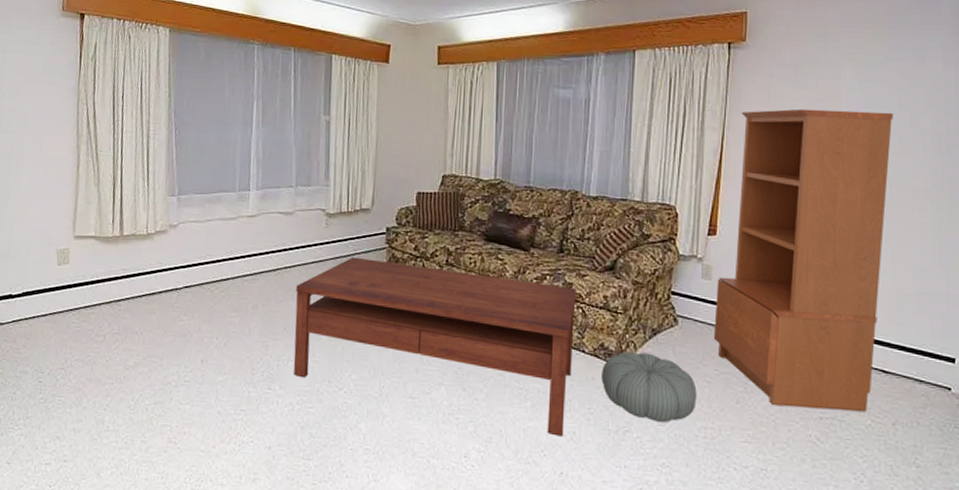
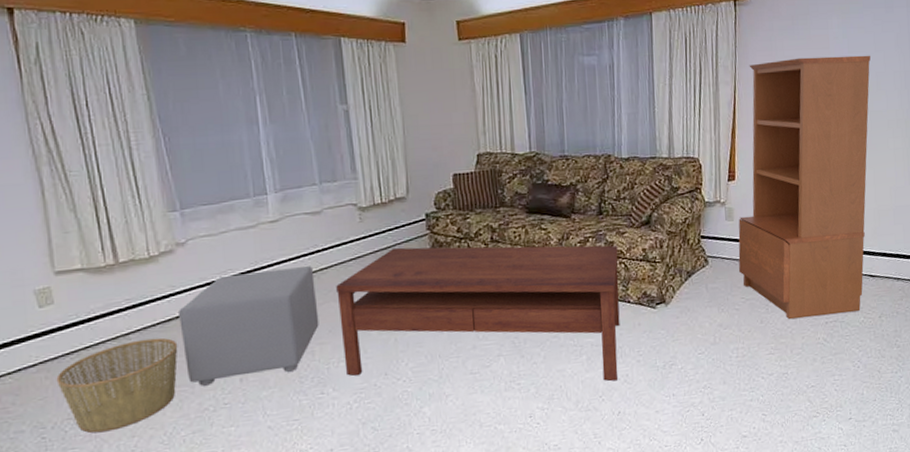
basket: none [58,307,156,387] -> present [56,337,178,433]
ottoman: none [159,260,279,362] -> present [179,266,319,386]
pouf: present [601,351,697,422] -> none [646,293,729,352]

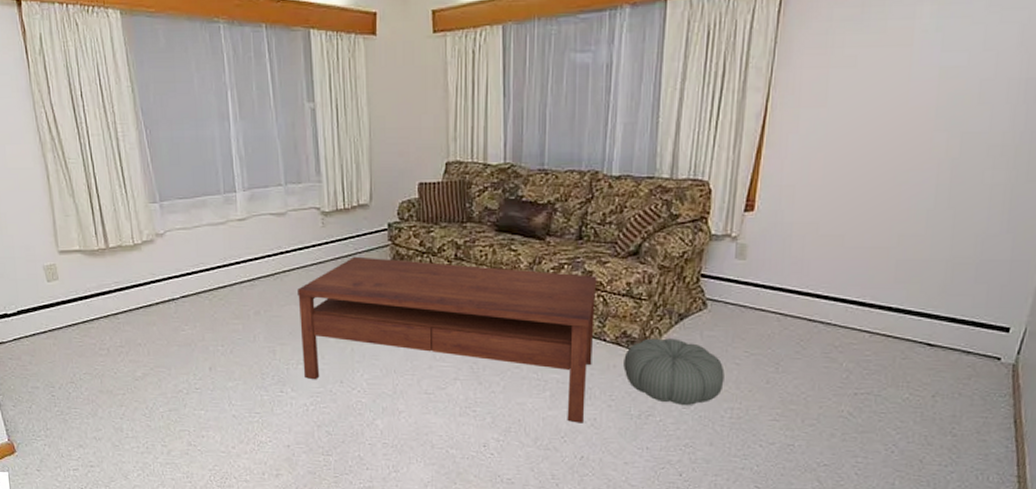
basket: present [56,337,178,433] -> none [61,320,158,398]
ottoman: present [179,266,319,386] -> none [158,267,281,370]
pouf: none [646,293,729,352] -> present [623,338,725,405]
bookcase: present [738,55,871,320] -> none [746,55,975,386]

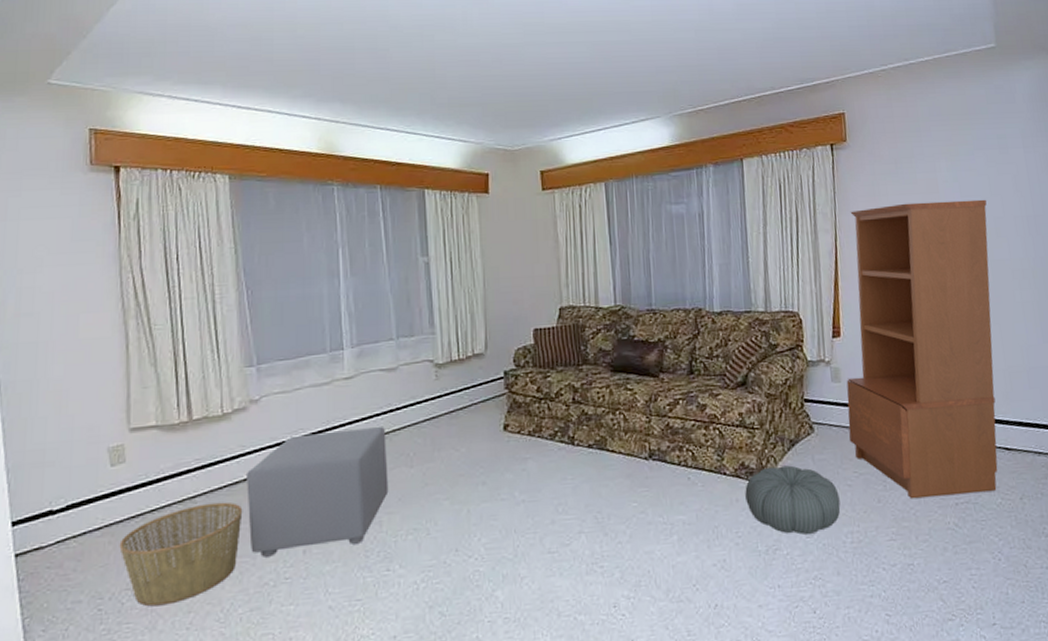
basket: none [61,320,158,398] -> present [119,502,243,607]
ottoman: none [158,267,281,370] -> present [247,427,389,557]
coffee table: present [297,256,597,423] -> none [408,407,715,567]
bookcase: none [746,55,975,386] -> present [846,199,998,499]

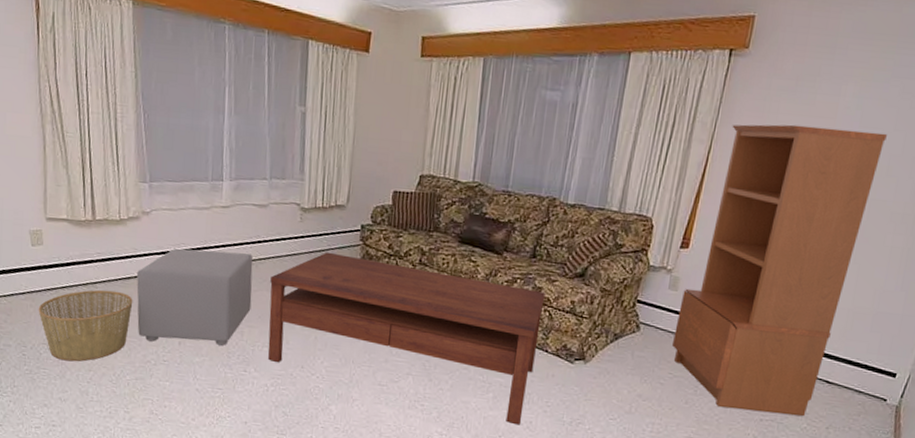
coffee table: none [408,407,715,567] -> present [268,252,546,425]
pouf: present [745,465,841,535] -> none [561,353,650,417]

